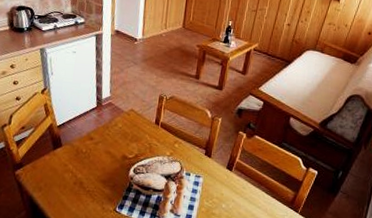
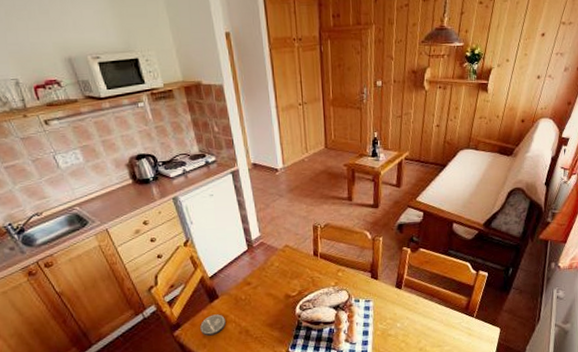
coaster: none [39,161,64,181] -> present [200,314,226,336]

